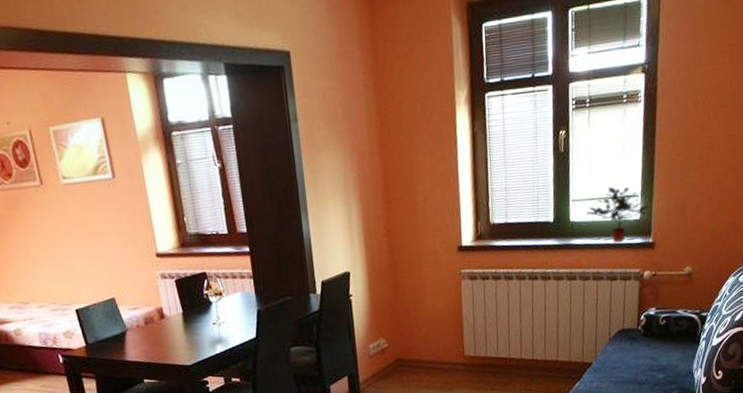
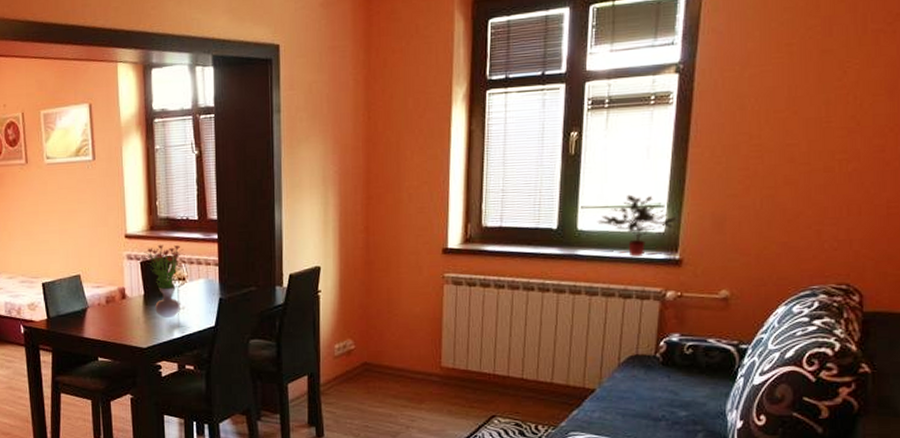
flower arrangement: none [177,261,221,335] -> present [144,245,184,319]

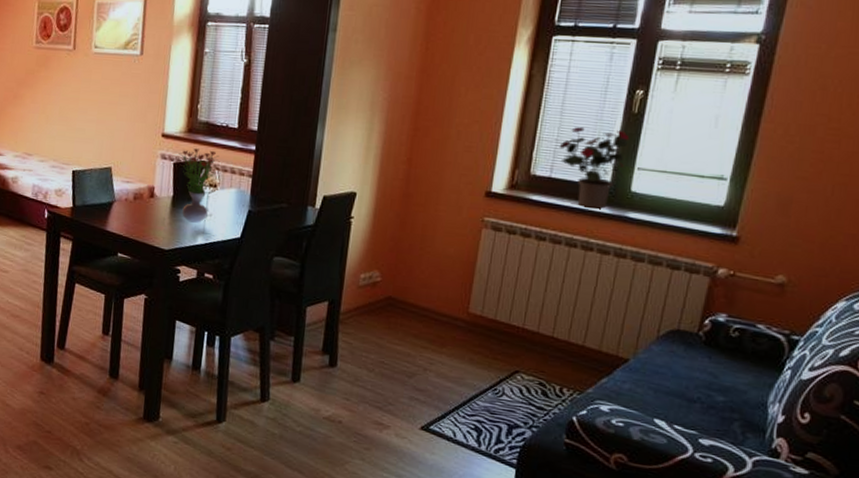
potted flower: none [505,173,570,252] -> present [559,127,630,210]
potted plant: present [597,194,680,257] -> none [653,162,743,228]

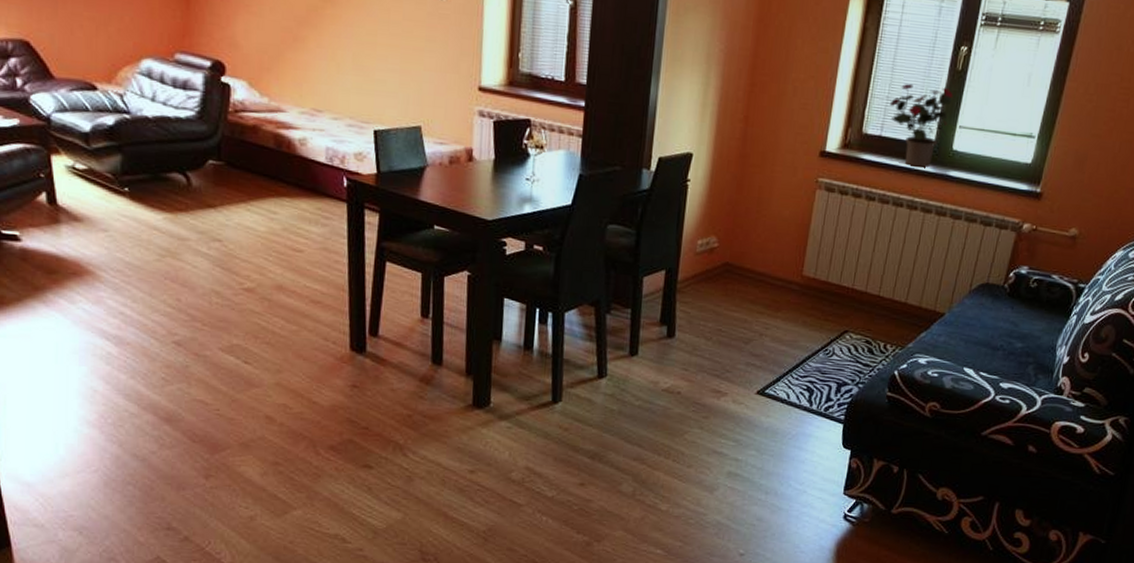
flower arrangement: present [178,148,219,224] -> none [499,104,545,190]

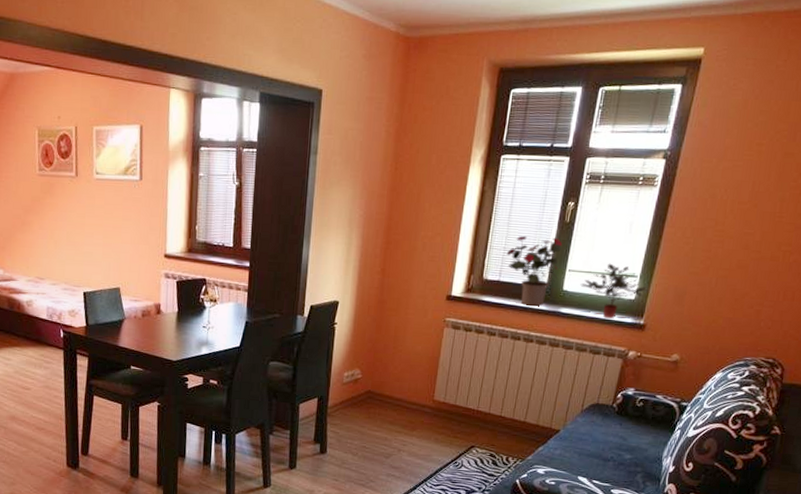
potted plant: none [972,120,1047,185] -> present [580,263,649,319]

